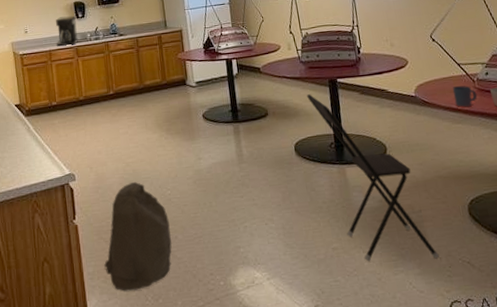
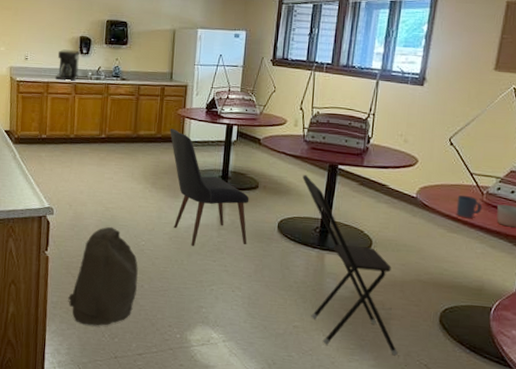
chair: none [173,73,270,186] -> present [170,128,250,246]

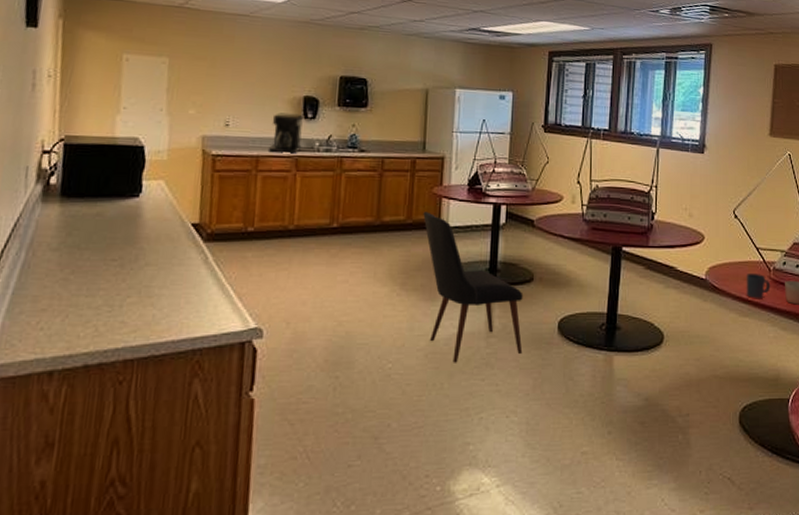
backpack: present [67,226,139,326] -> none [281,347,384,493]
folding chair: present [303,175,398,356] -> none [584,261,699,472]

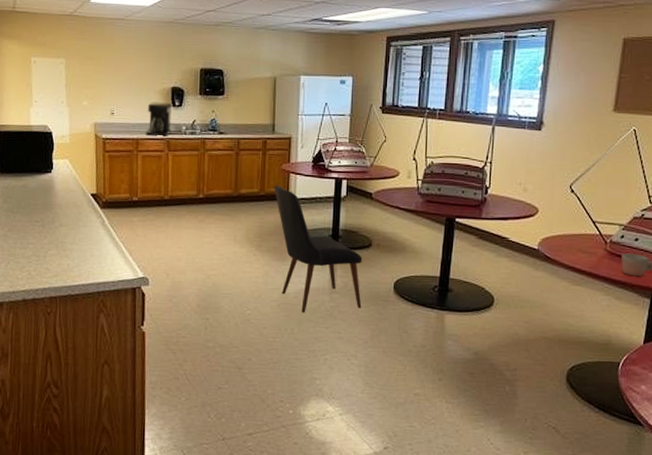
mug: present [746,273,771,301] -> none [579,244,606,271]

